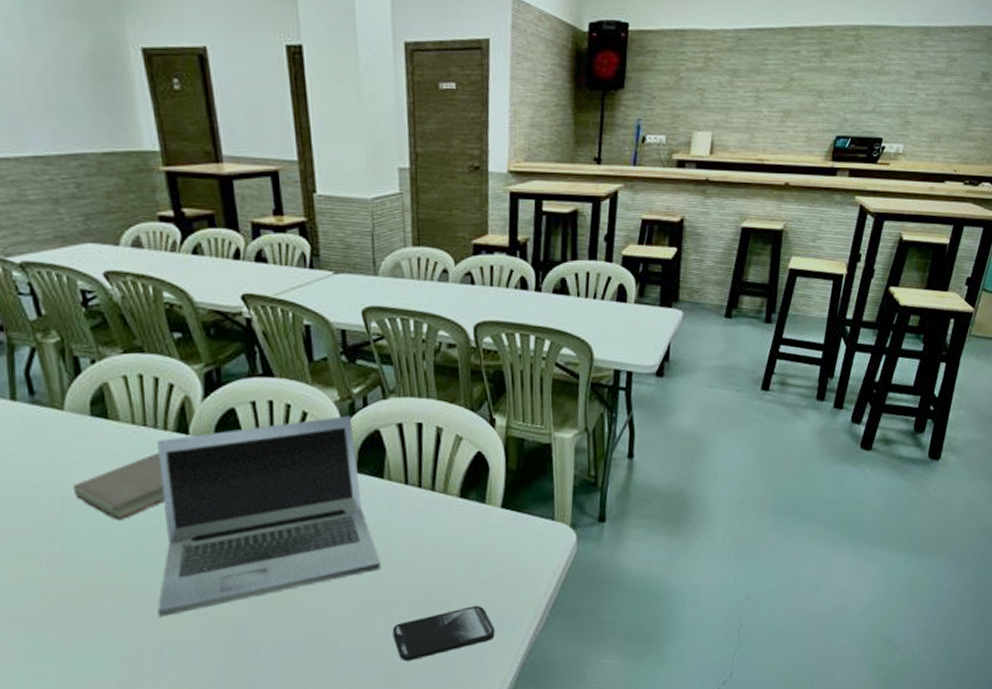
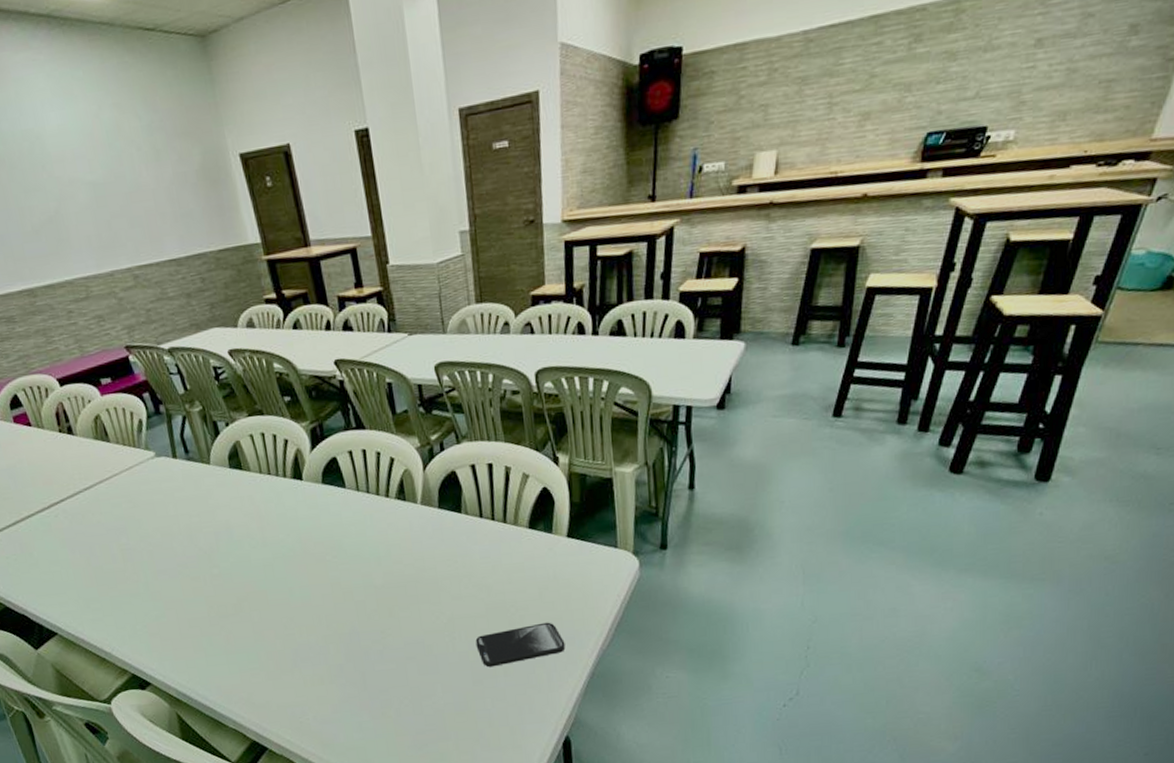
book: present [72,452,166,522] -> none [222,495,290,551]
laptop: present [157,415,380,617] -> none [279,459,463,625]

